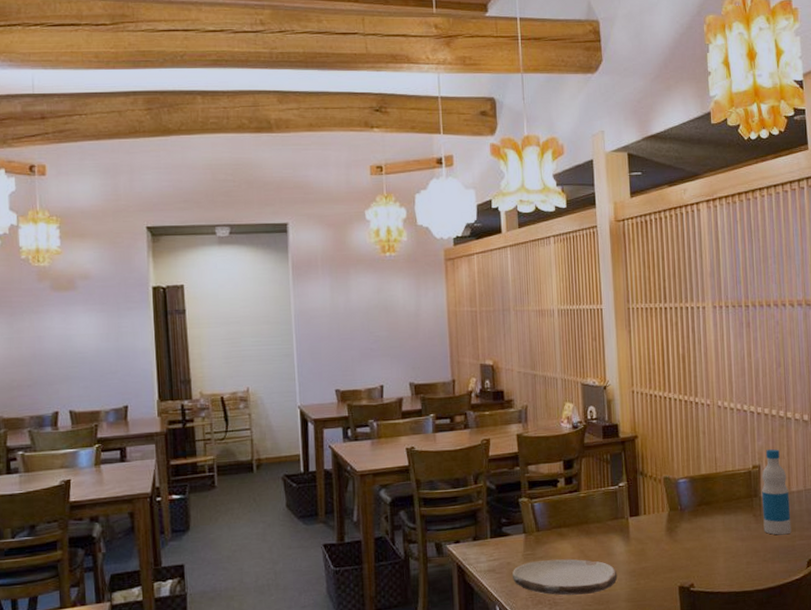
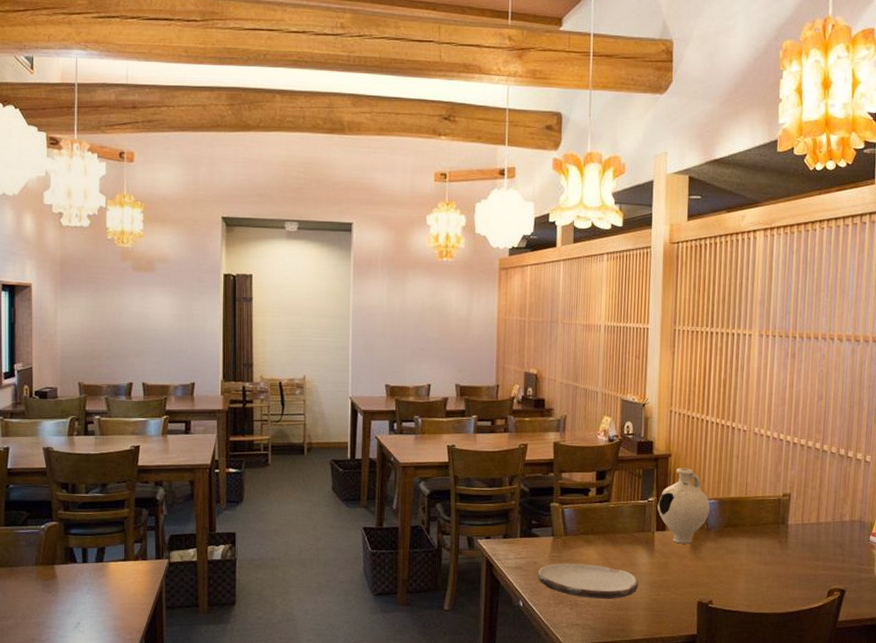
decorative vase: none [629,448,682,528] -> present [657,468,710,544]
bottle: present [762,449,792,535] -> none [787,480,817,564]

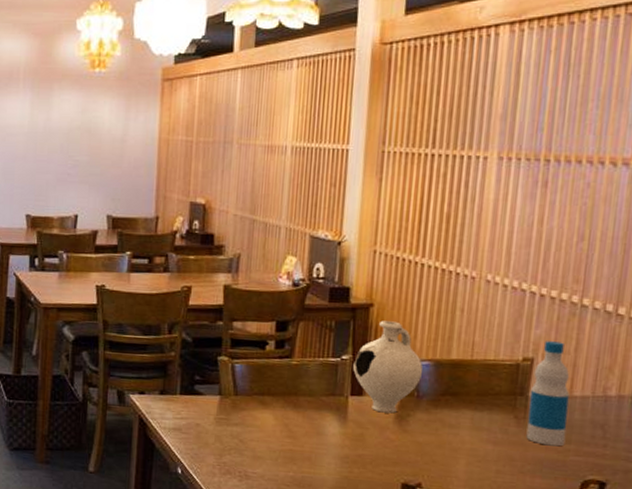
plate: present [538,563,639,600] -> none [200,427,326,474]
bottle: none [787,480,817,564] -> present [526,341,570,447]

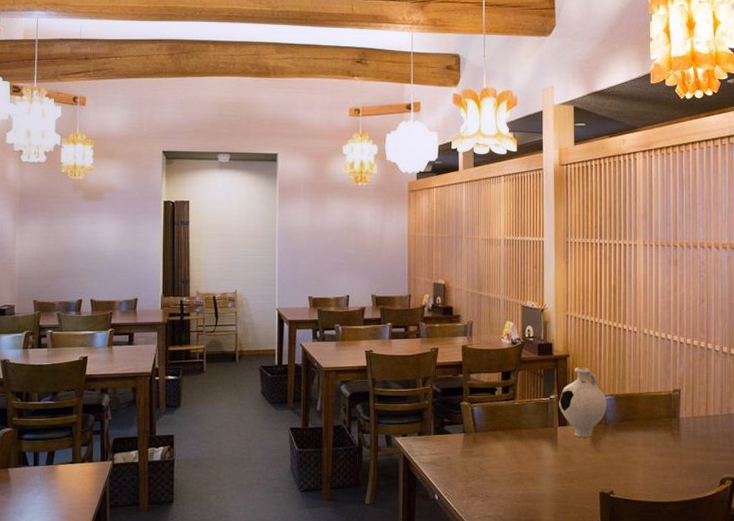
bottle: present [526,341,570,447] -> none [681,376,707,454]

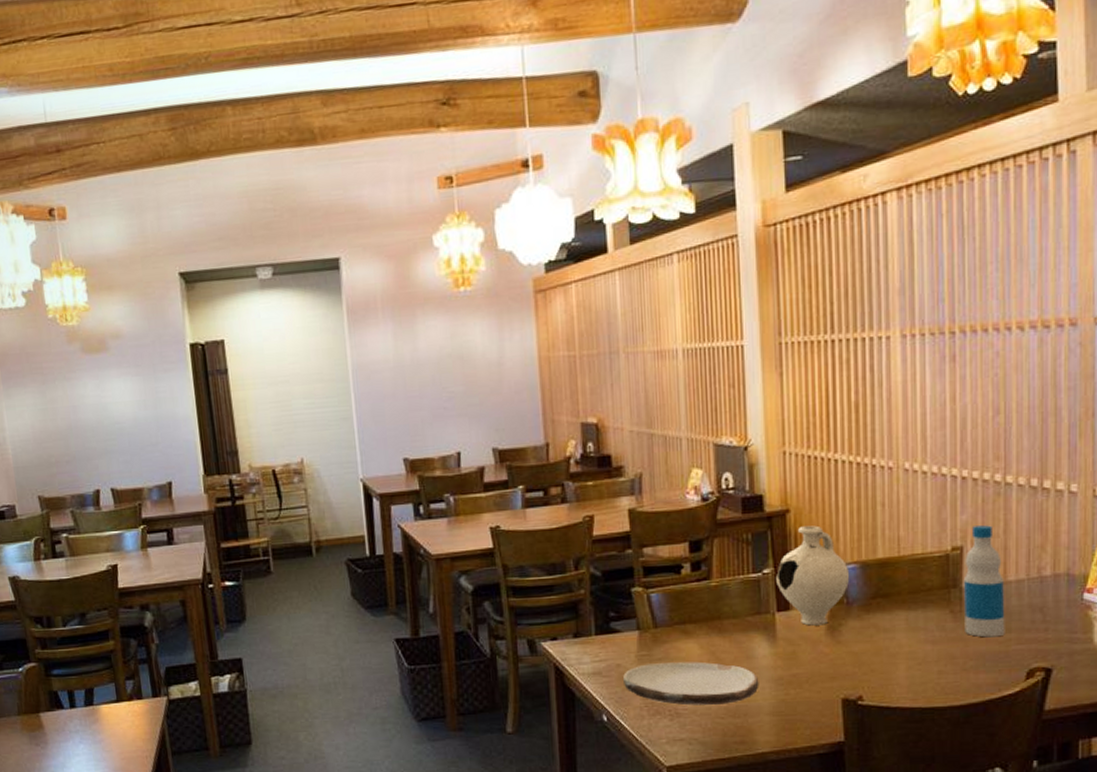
plate: none [451,458,545,492] -> present [623,661,759,706]
bottle: none [681,376,707,454] -> present [964,525,1005,638]

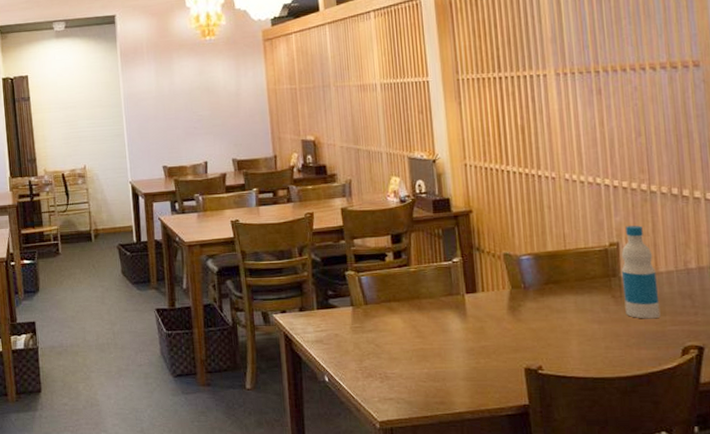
plate: present [623,661,759,706] -> none [341,333,454,371]
decorative vase: present [776,525,849,626] -> none [464,223,525,306]

